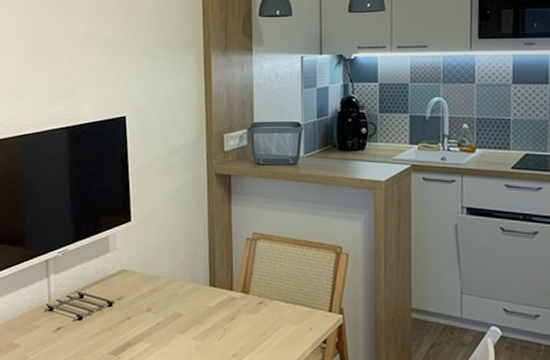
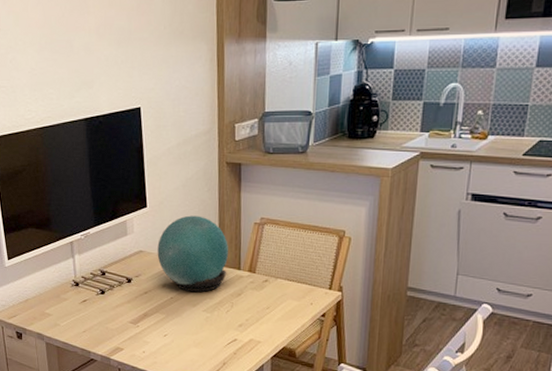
decorative orb: none [142,230,219,317] -> present [157,215,228,293]

